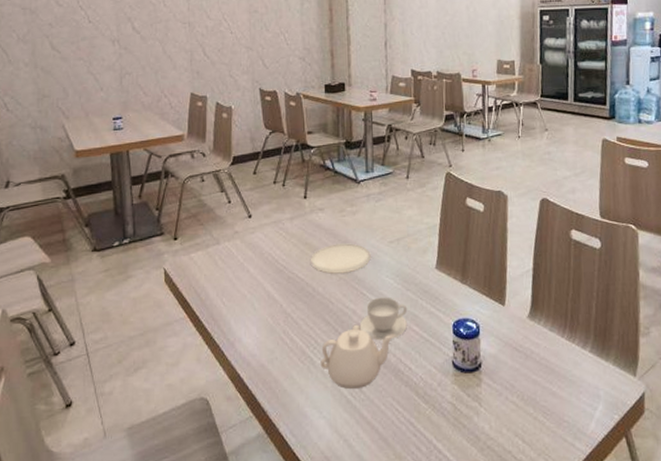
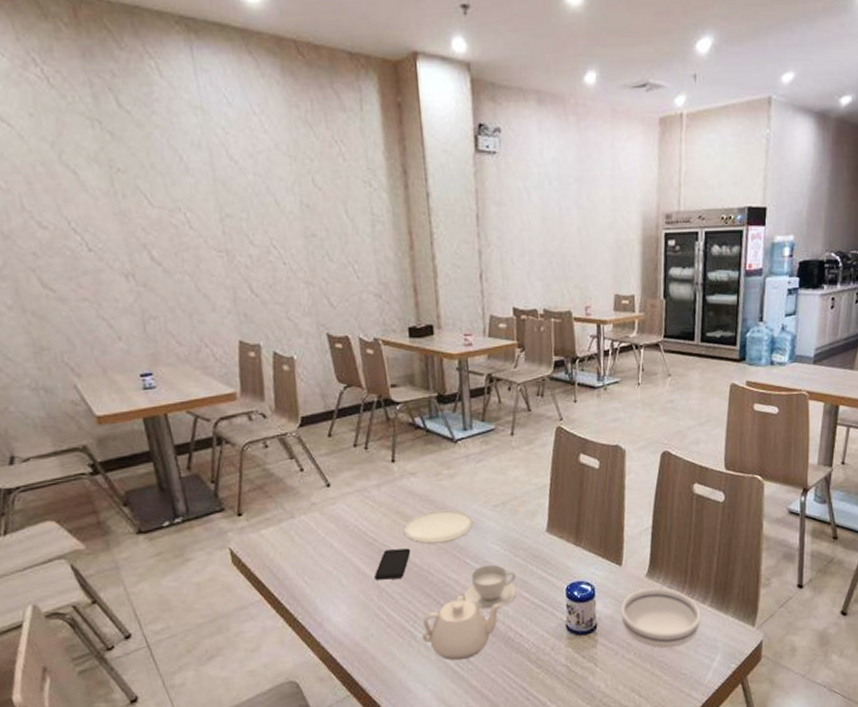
mobile phone: none [283,277,315,306] -> present [374,548,411,581]
bowl: none [504,328,582,393] -> present [620,587,701,648]

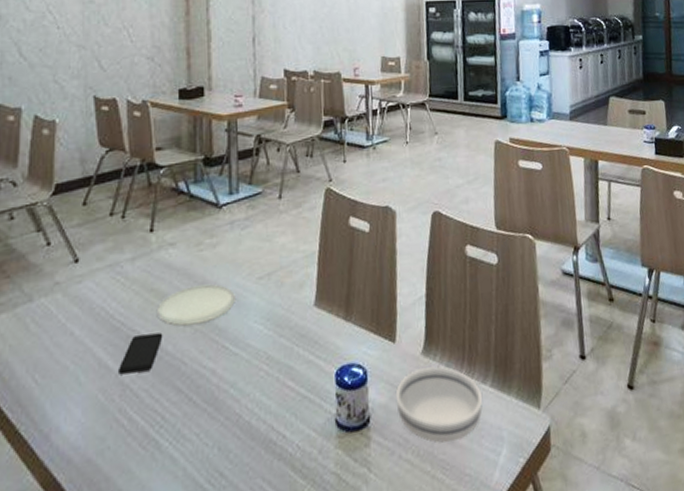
teapot: present [422,594,504,660] -> none [168,387,266,476]
teacup: present [463,564,517,610] -> none [220,347,281,406]

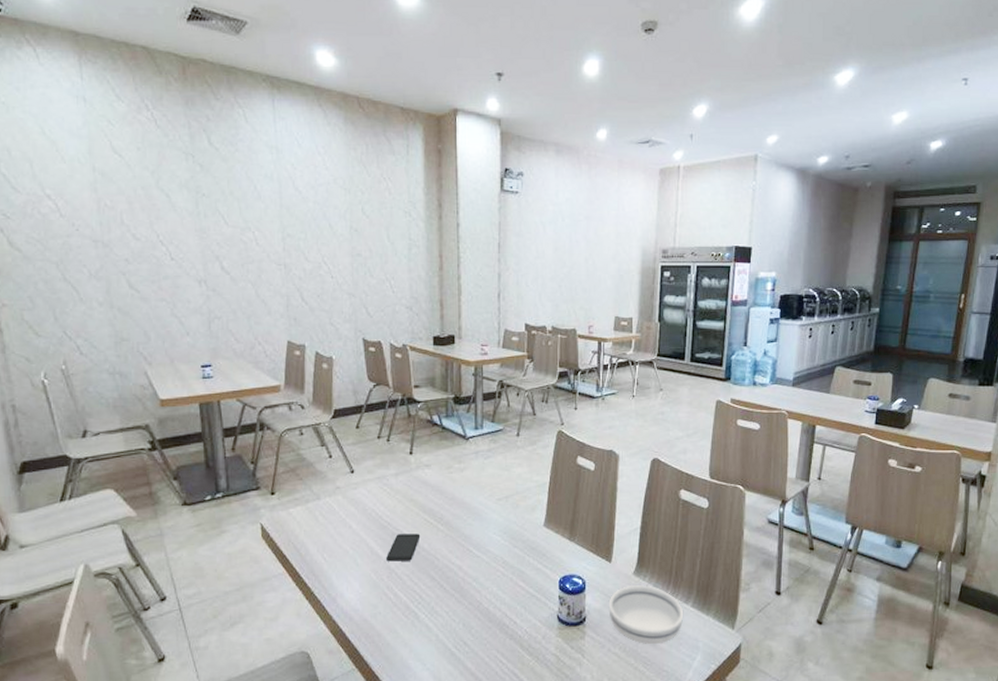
plate: present [158,284,235,327] -> none [416,500,478,531]

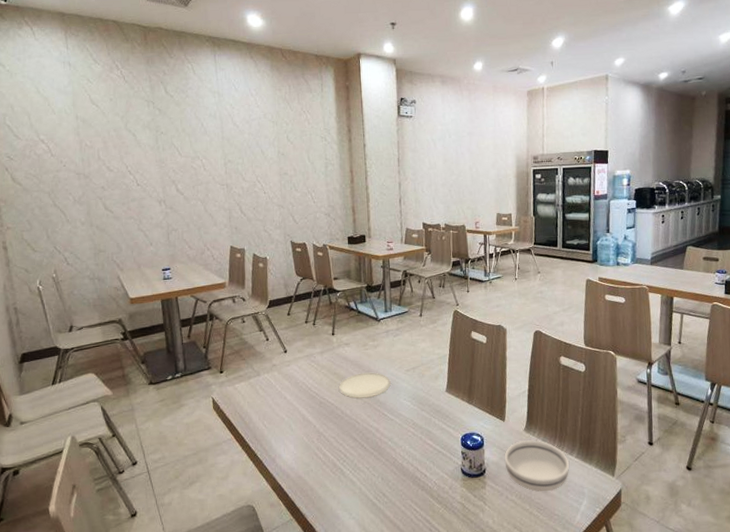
mobile phone: present [386,533,421,562] -> none [316,402,343,426]
plate: none [416,500,478,531] -> present [339,372,391,399]

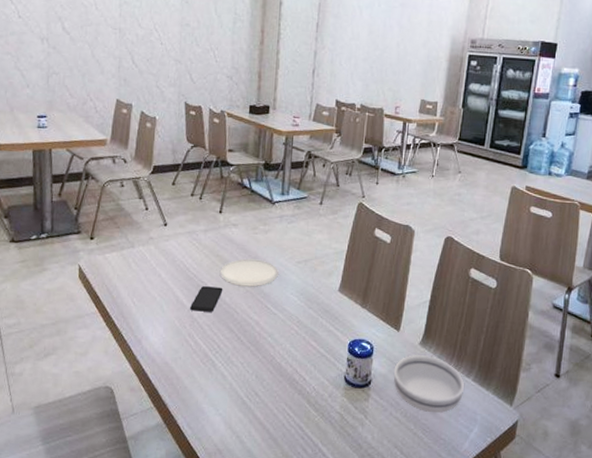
mobile phone: none [316,402,343,426] -> present [190,286,223,312]

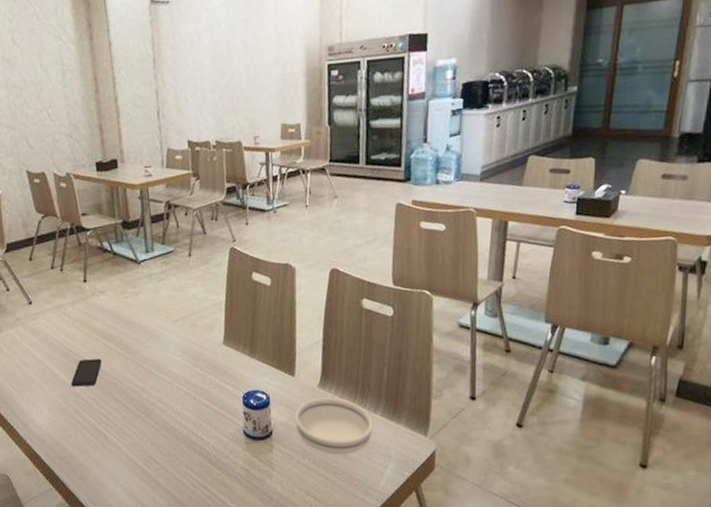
plate: present [220,258,279,287] -> none [96,324,157,355]

